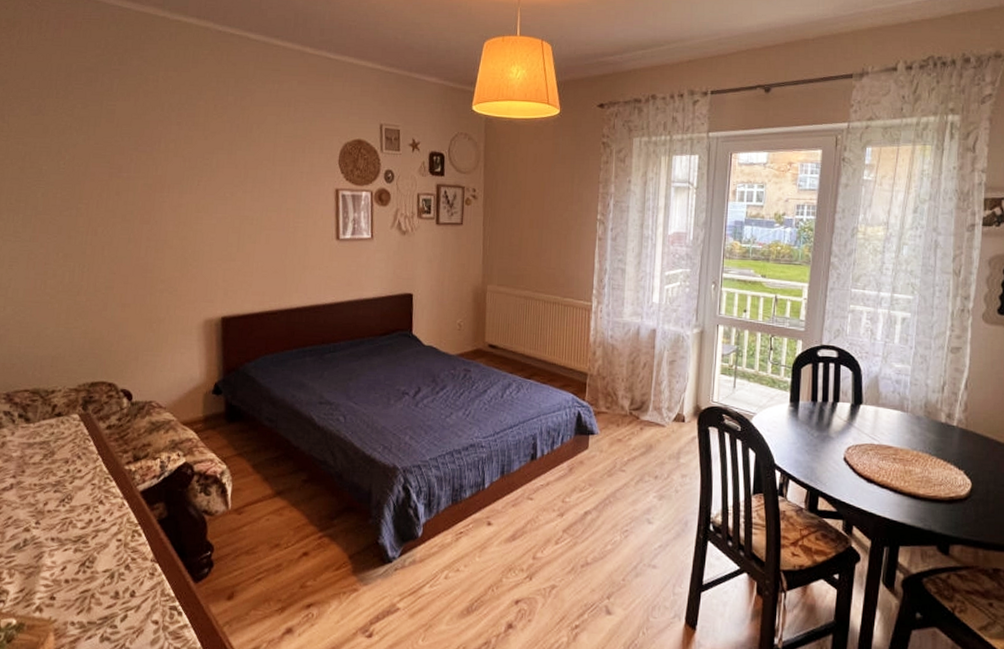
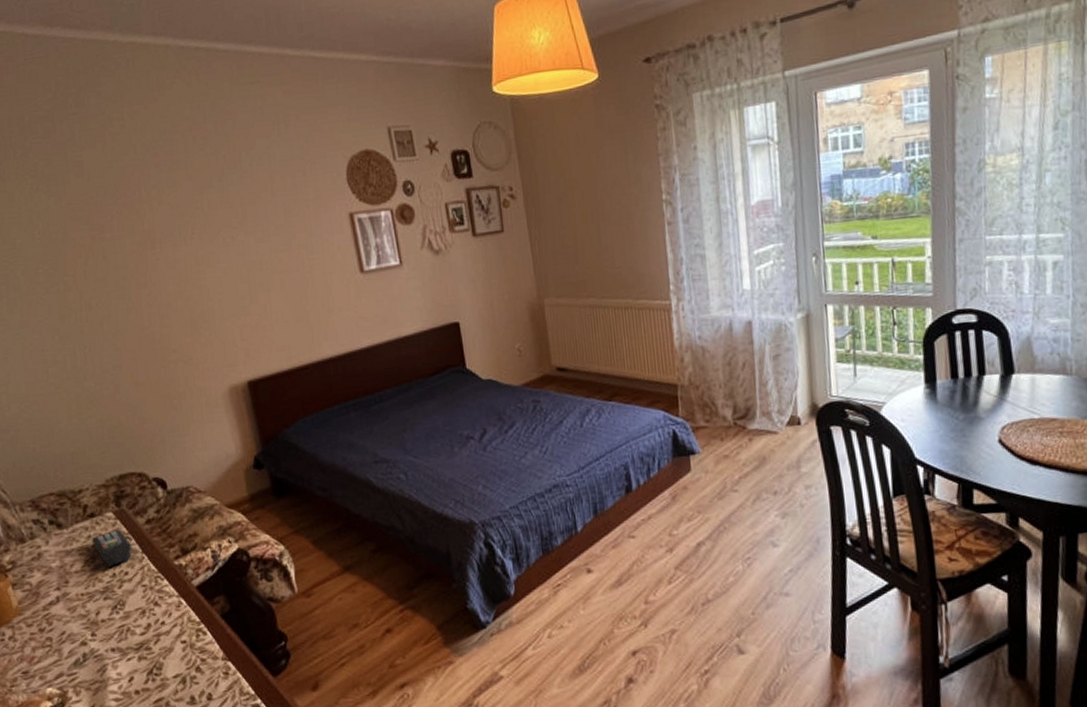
remote control: none [54,430,89,464] -> present [91,529,132,567]

